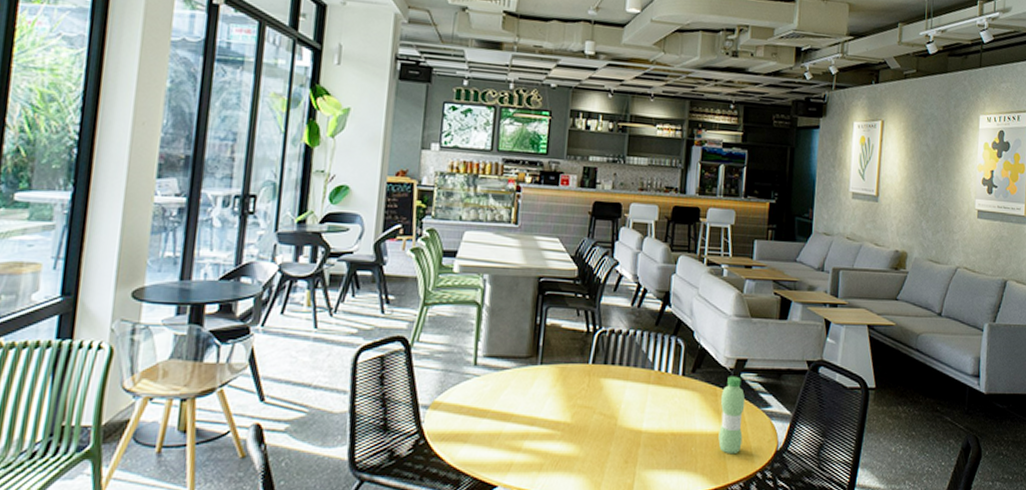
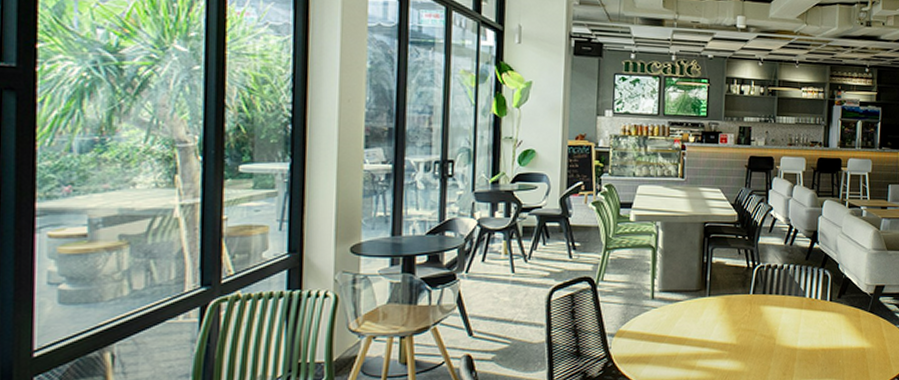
water bottle: present [718,376,746,455] -> none [861,300,884,365]

